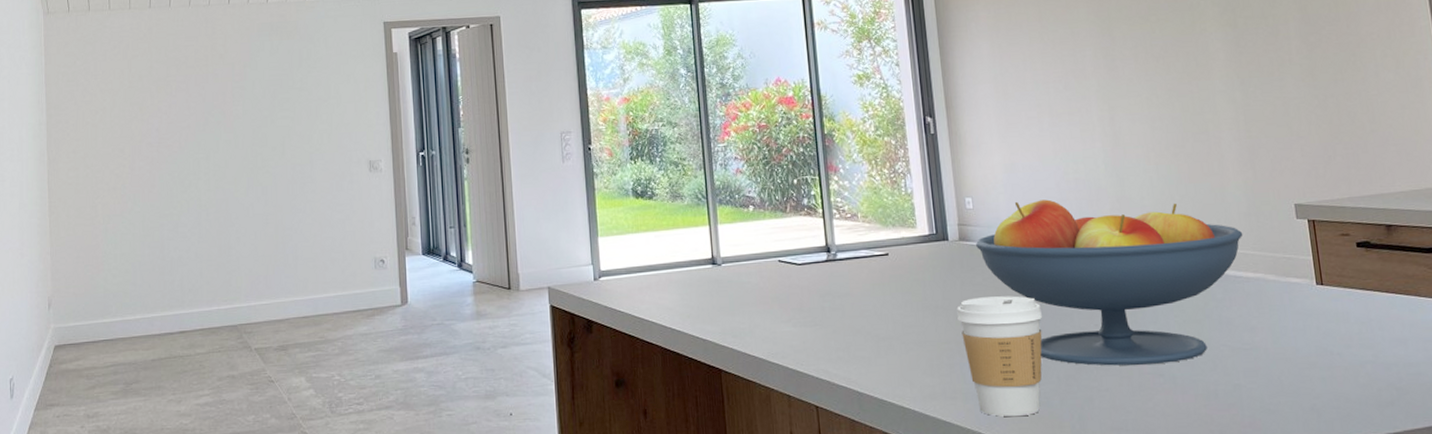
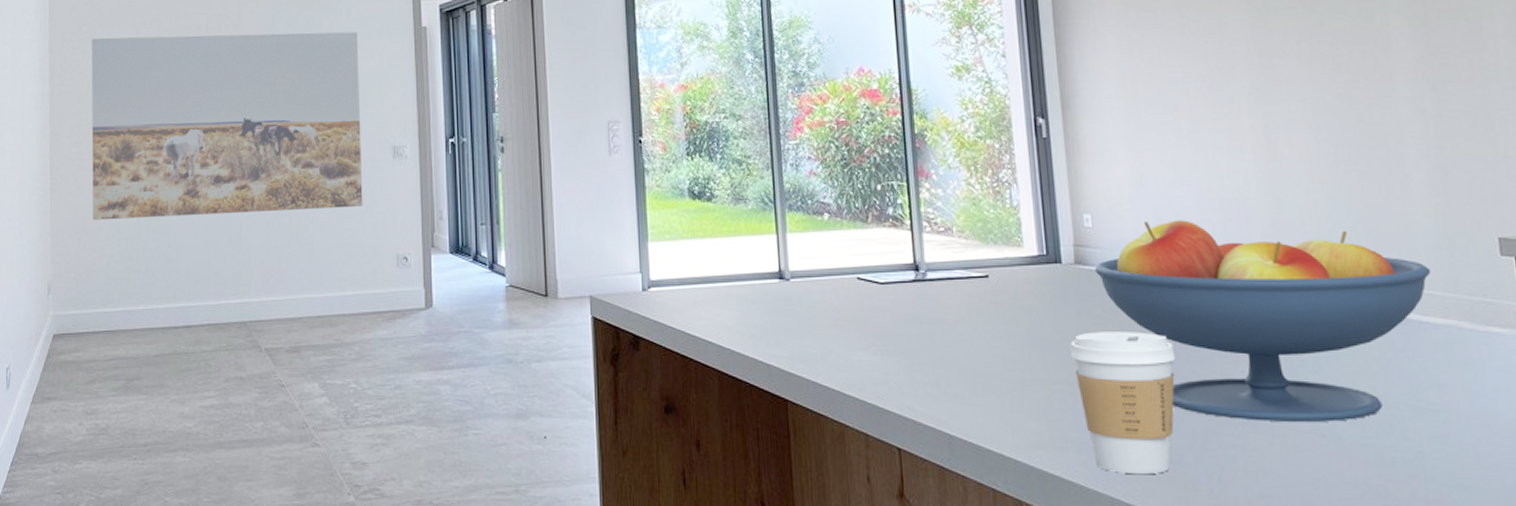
wall art: none [86,58,343,239] -> present [91,32,363,220]

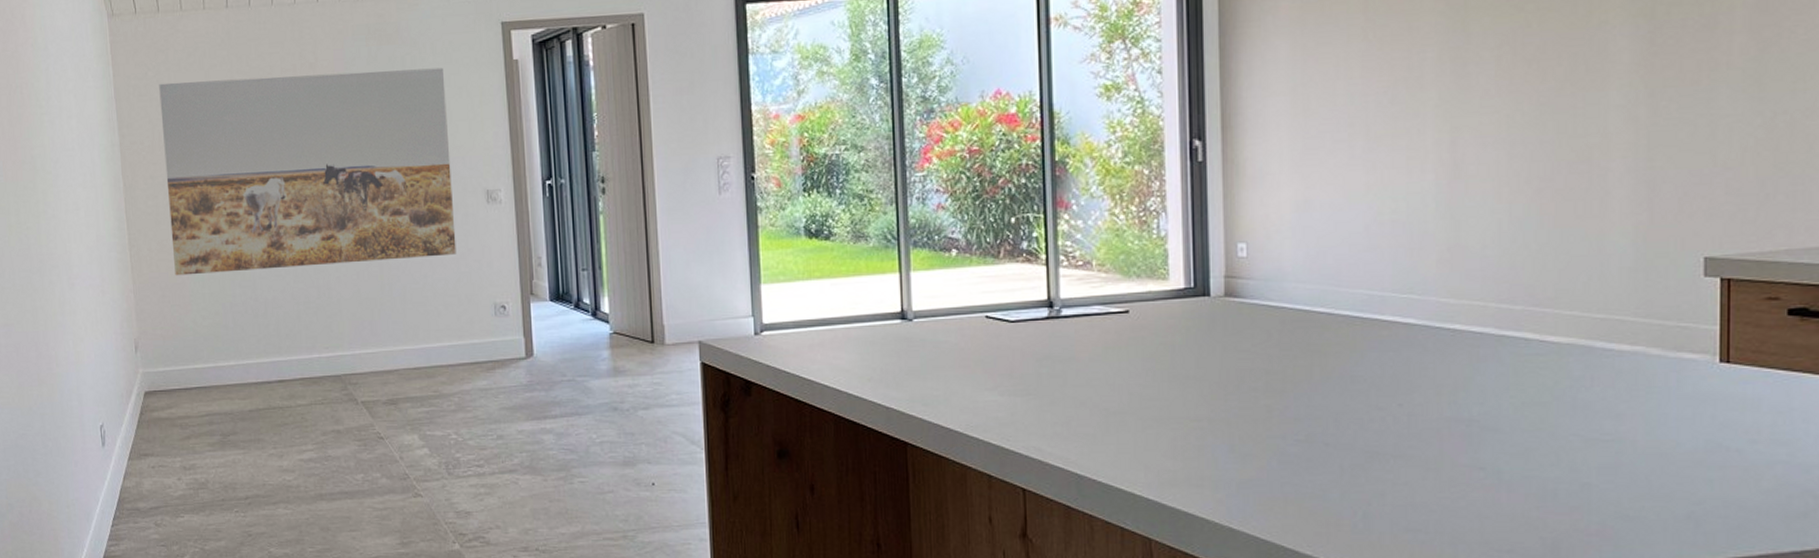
coffee cup: present [1070,332,1176,474] -> none [1213,366,1329,510]
fruit bowl: present [1095,220,1431,422] -> none [1247,247,1623,455]

